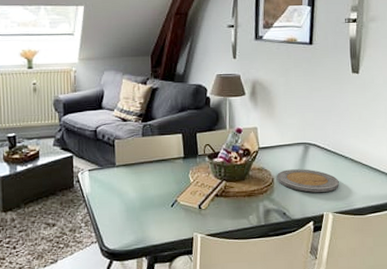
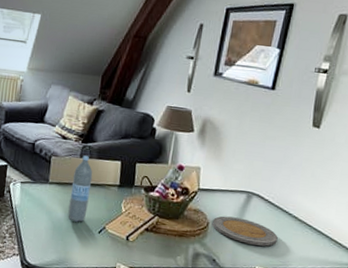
water bottle: none [138,134,157,200] -> present [68,155,93,222]

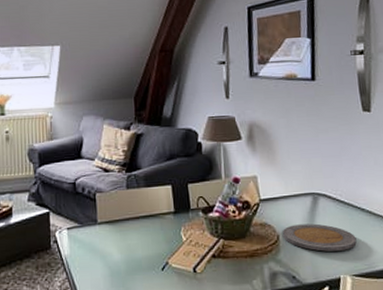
water bottle: present [68,155,93,222] -> none [123,185,145,262]

